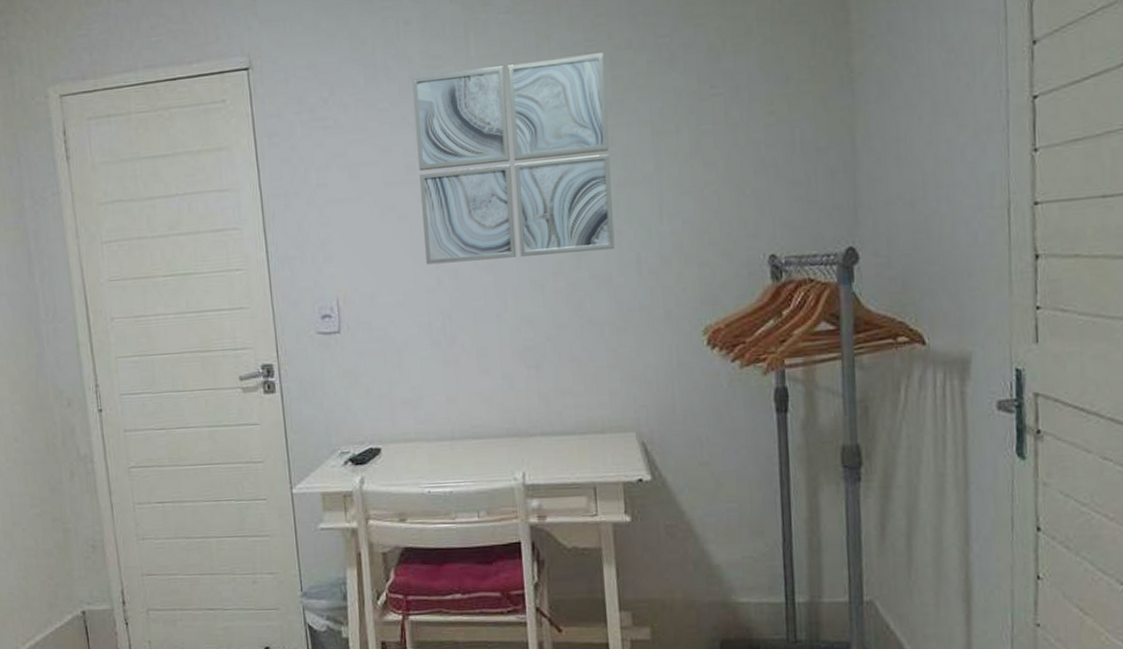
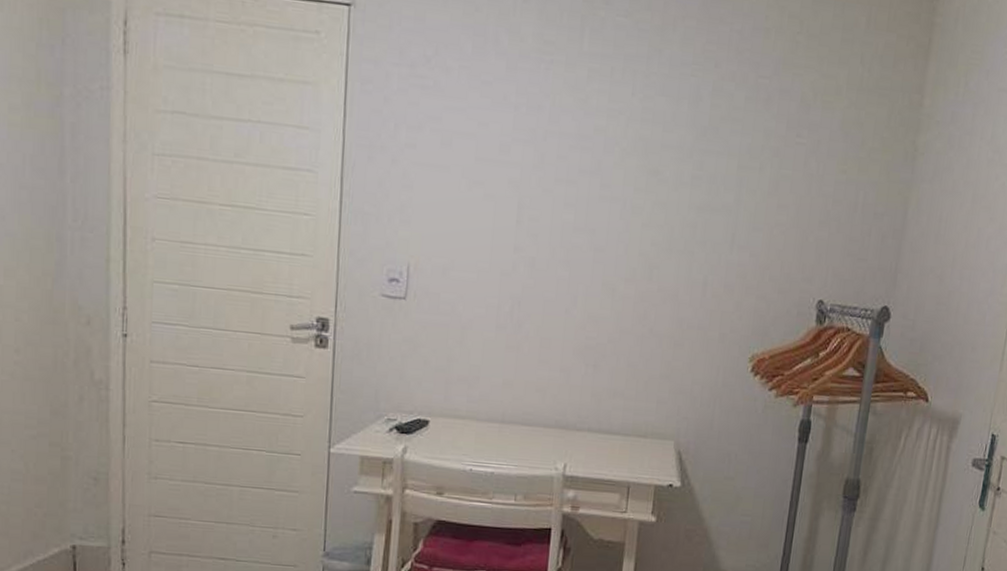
wall art: present [412,53,615,265] -> none [505,58,709,269]

